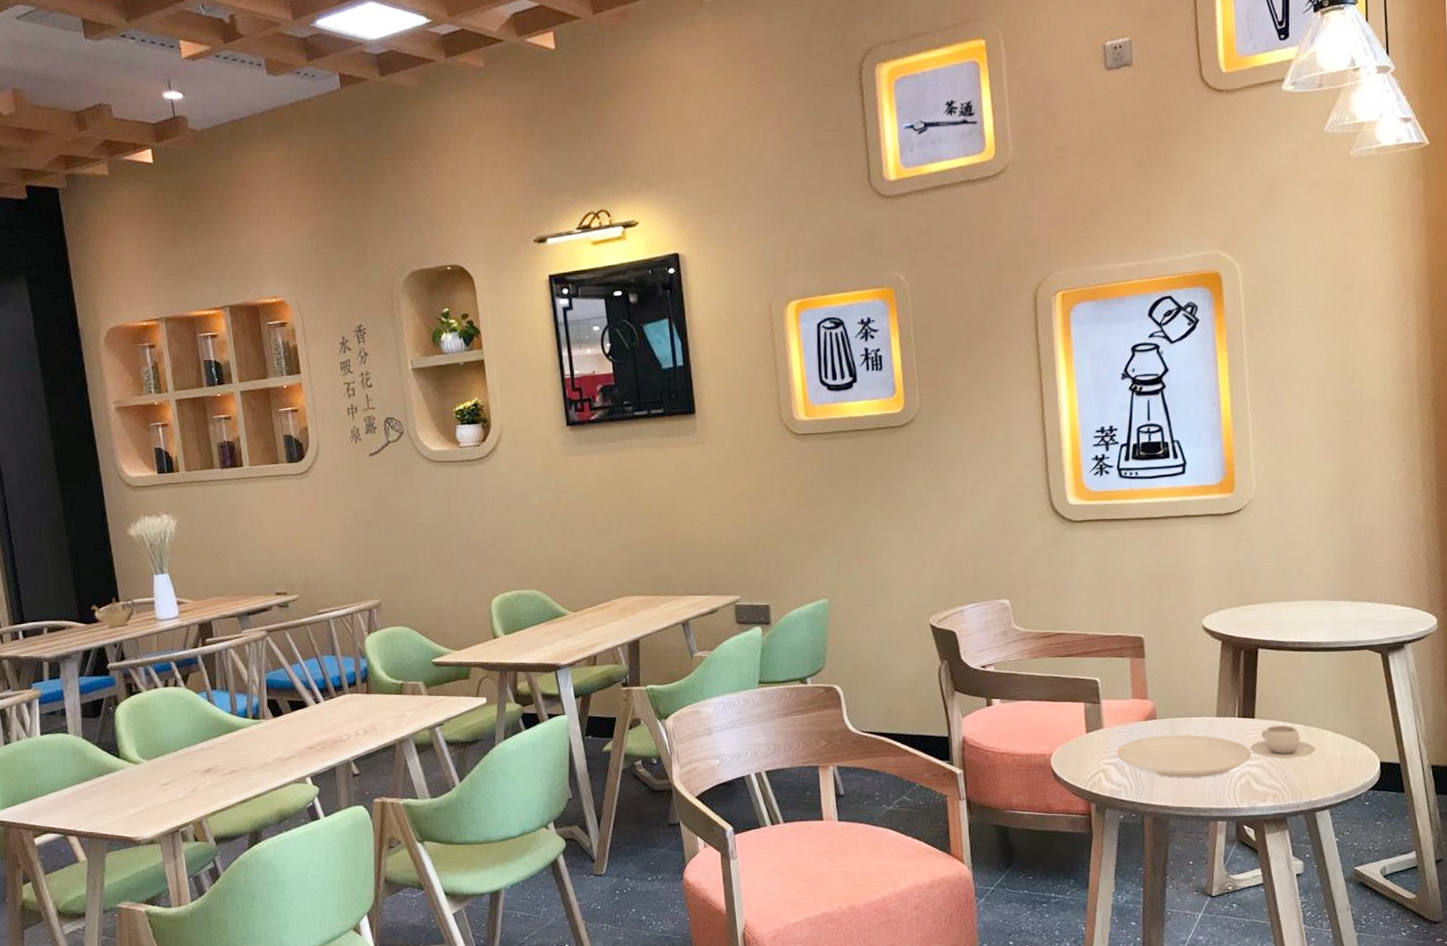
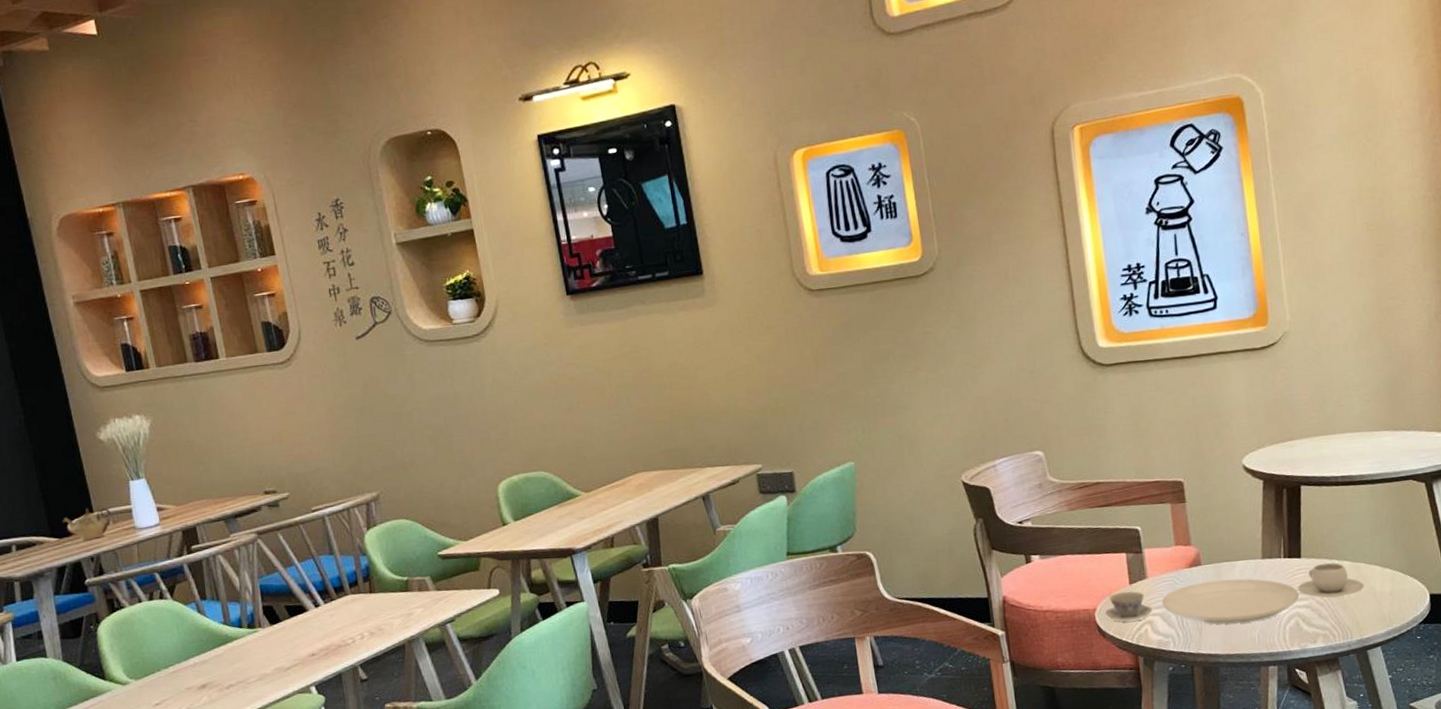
teacup: none [1060,740,1107,769] -> present [1105,591,1152,622]

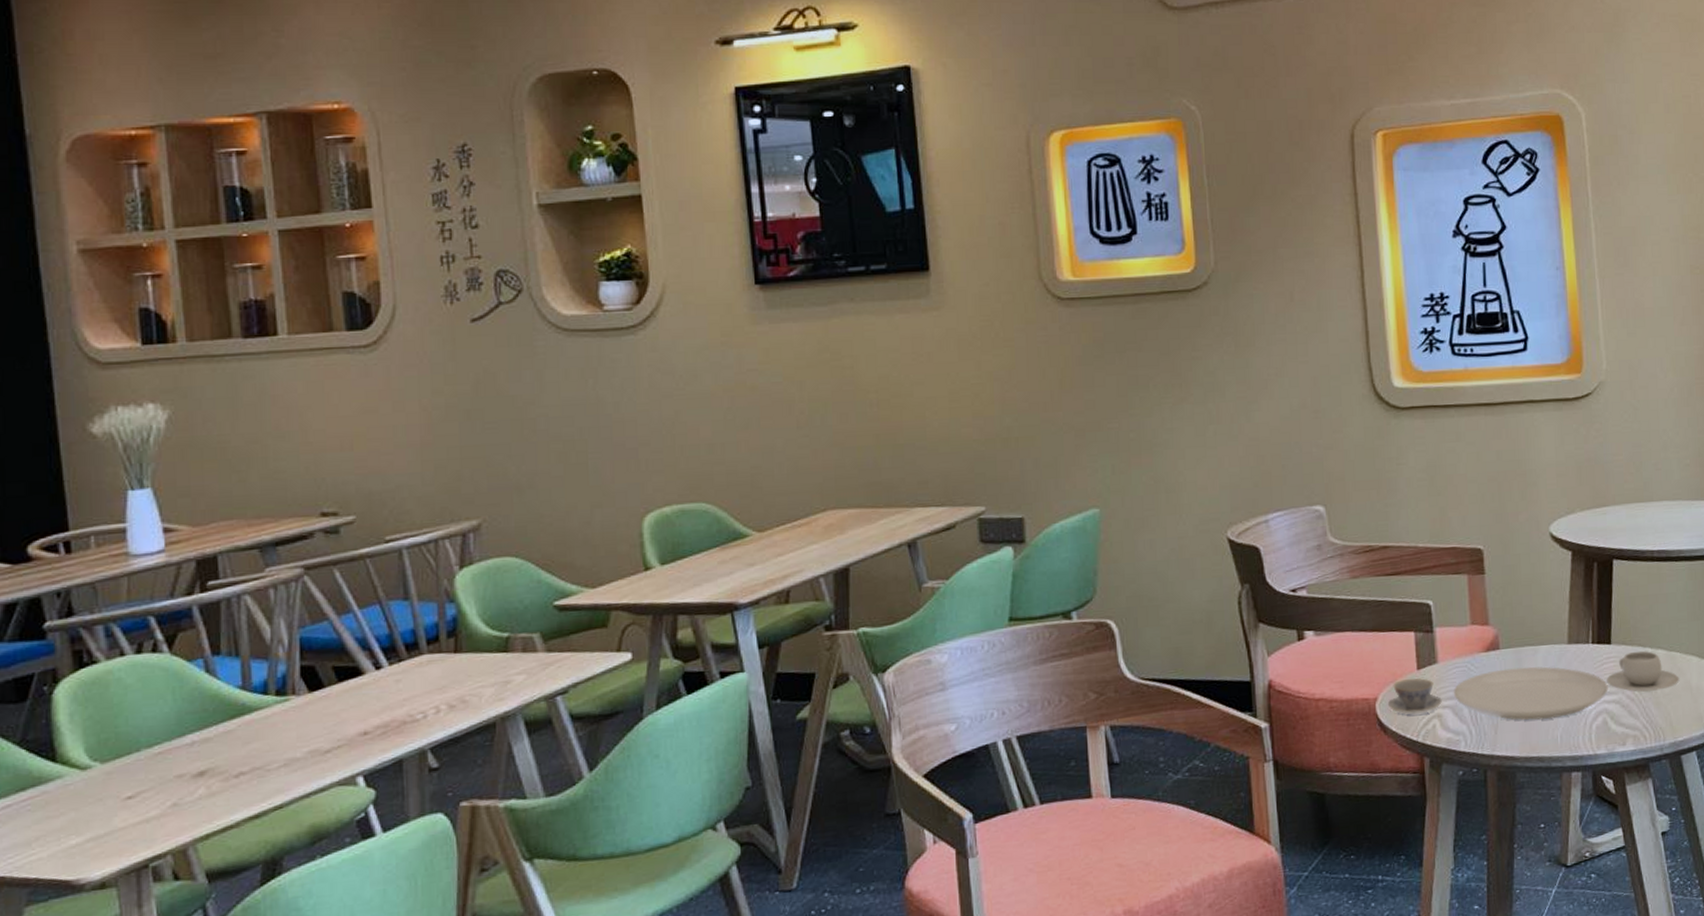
teapot: present [62,507,112,541] -> none [20,524,95,569]

